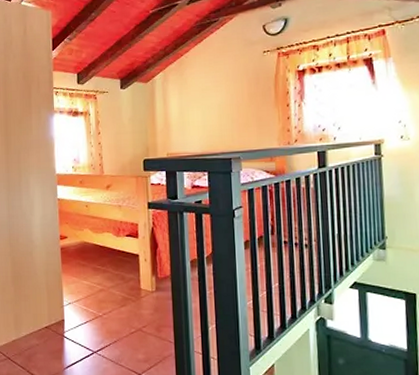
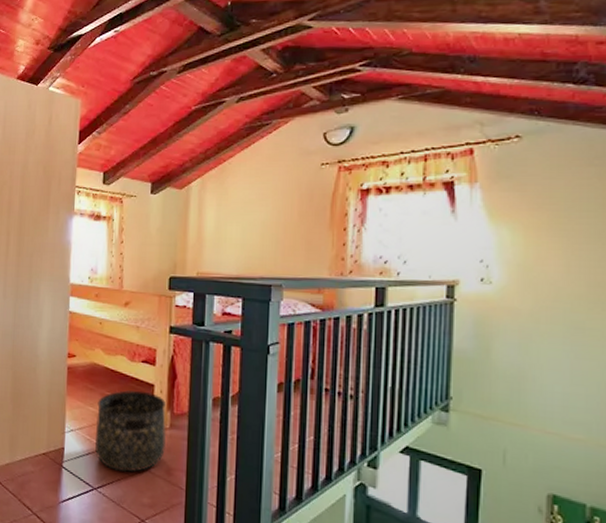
basket: none [90,262,154,334] -> present [95,390,167,472]

